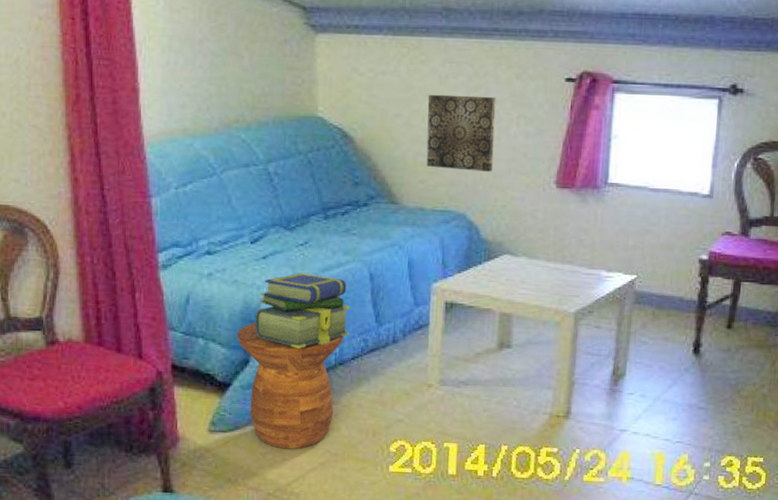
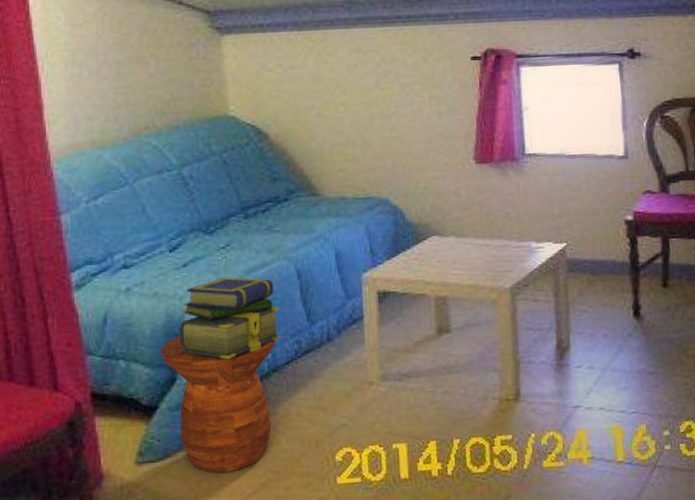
wall art: present [426,94,496,172] -> none [338,80,410,156]

